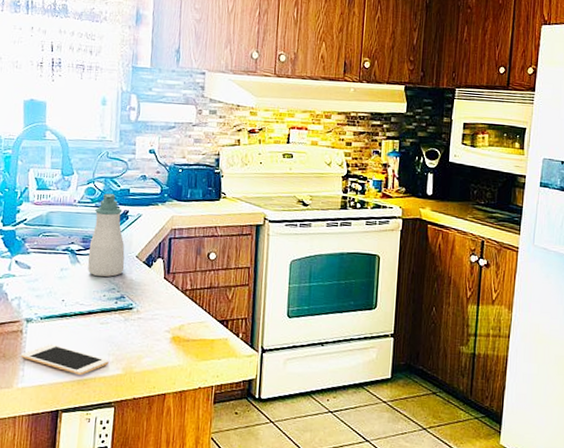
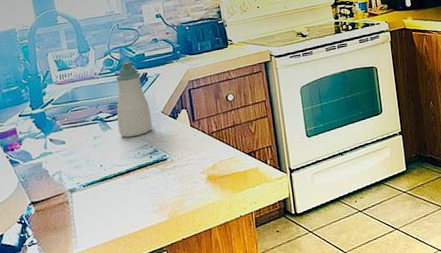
cell phone: present [21,344,109,376] -> none [71,207,154,231]

